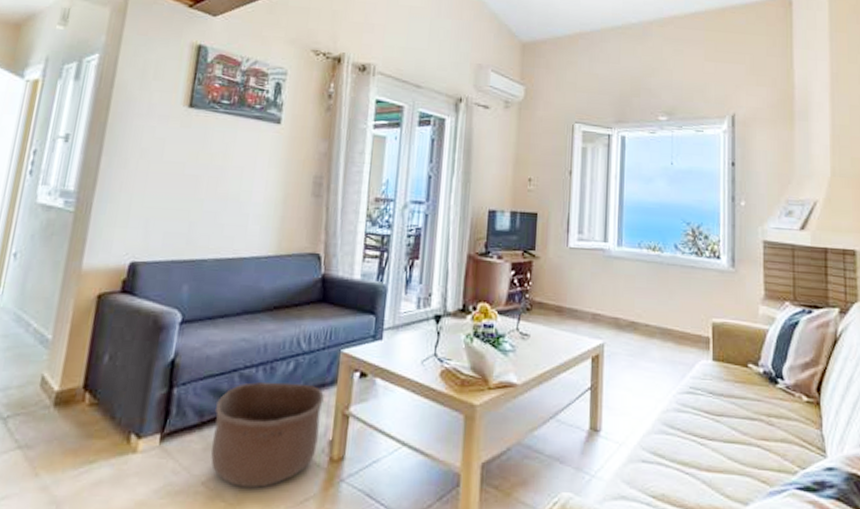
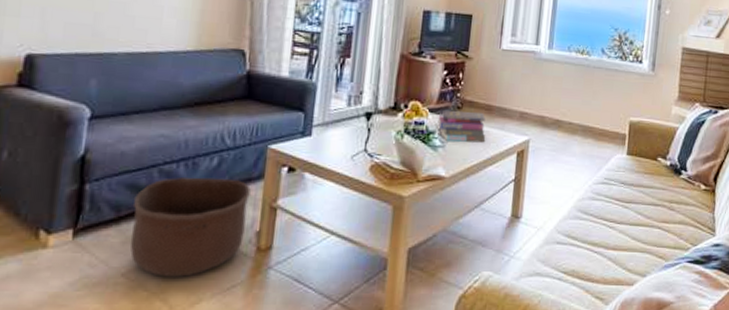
books: none [507,311,558,347] -> present [437,109,486,143]

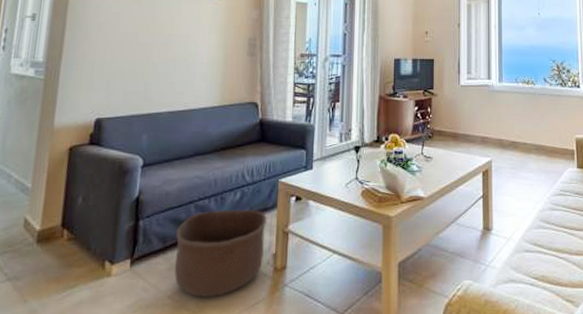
books: present [437,109,486,143] -> none [413,139,455,167]

